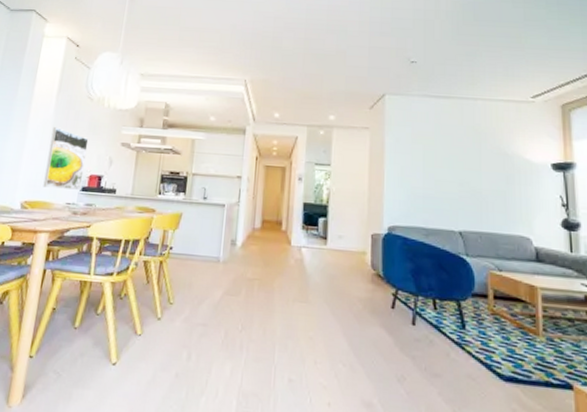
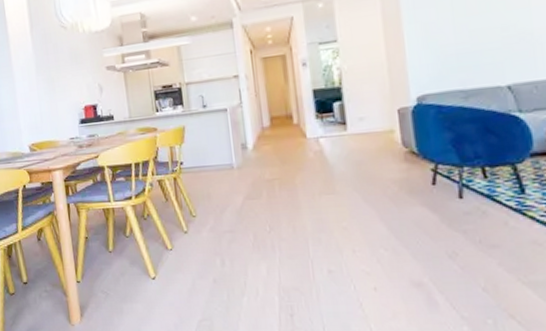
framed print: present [43,127,89,190] -> none [36,64,80,127]

